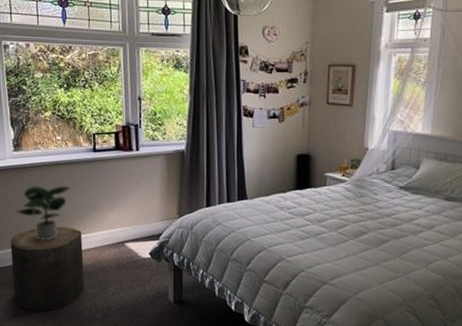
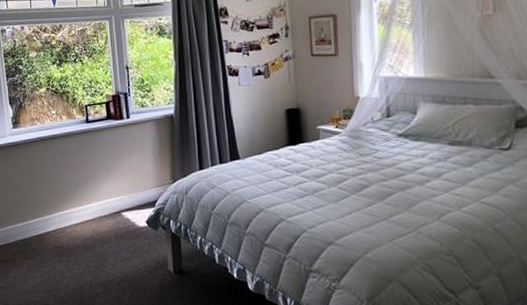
stool: present [10,226,84,311] -> none [12,199,84,288]
potted plant: present [17,185,72,240] -> none [17,158,68,215]

